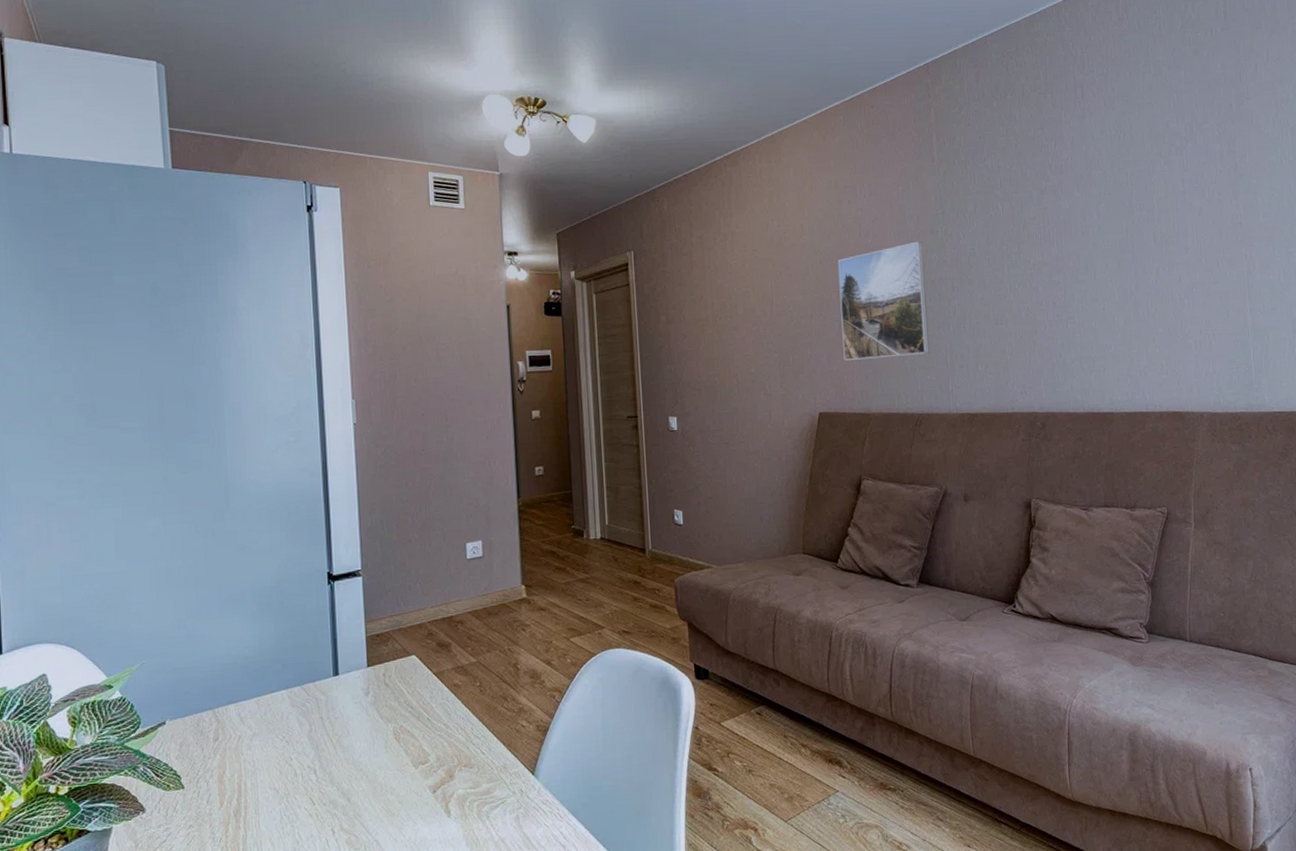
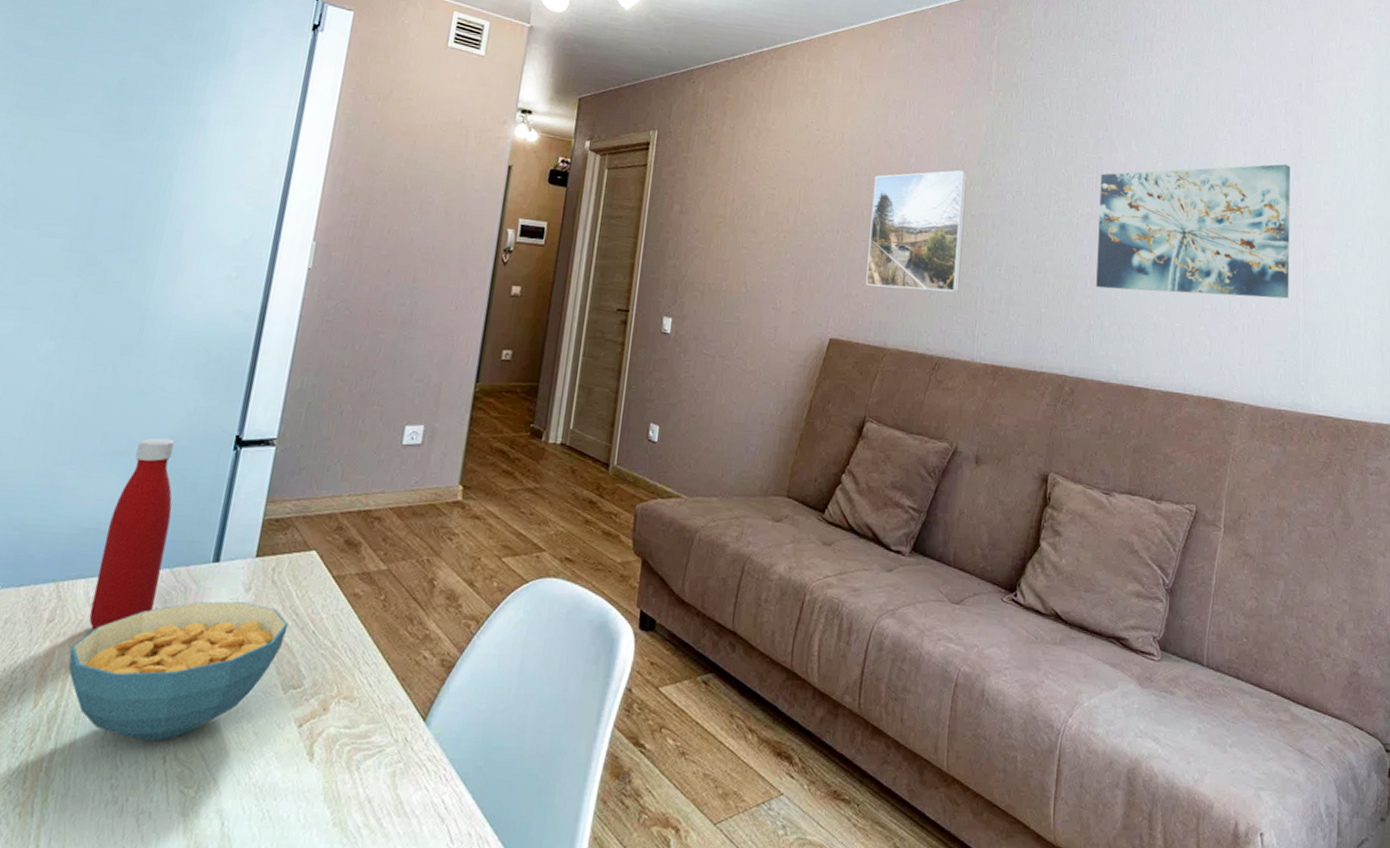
cereal bowl: none [237,703,407,820] -> present [68,601,289,741]
bottle: none [242,583,295,742] -> present [89,437,175,630]
wall art: none [1048,184,1237,329] -> present [1096,163,1290,299]

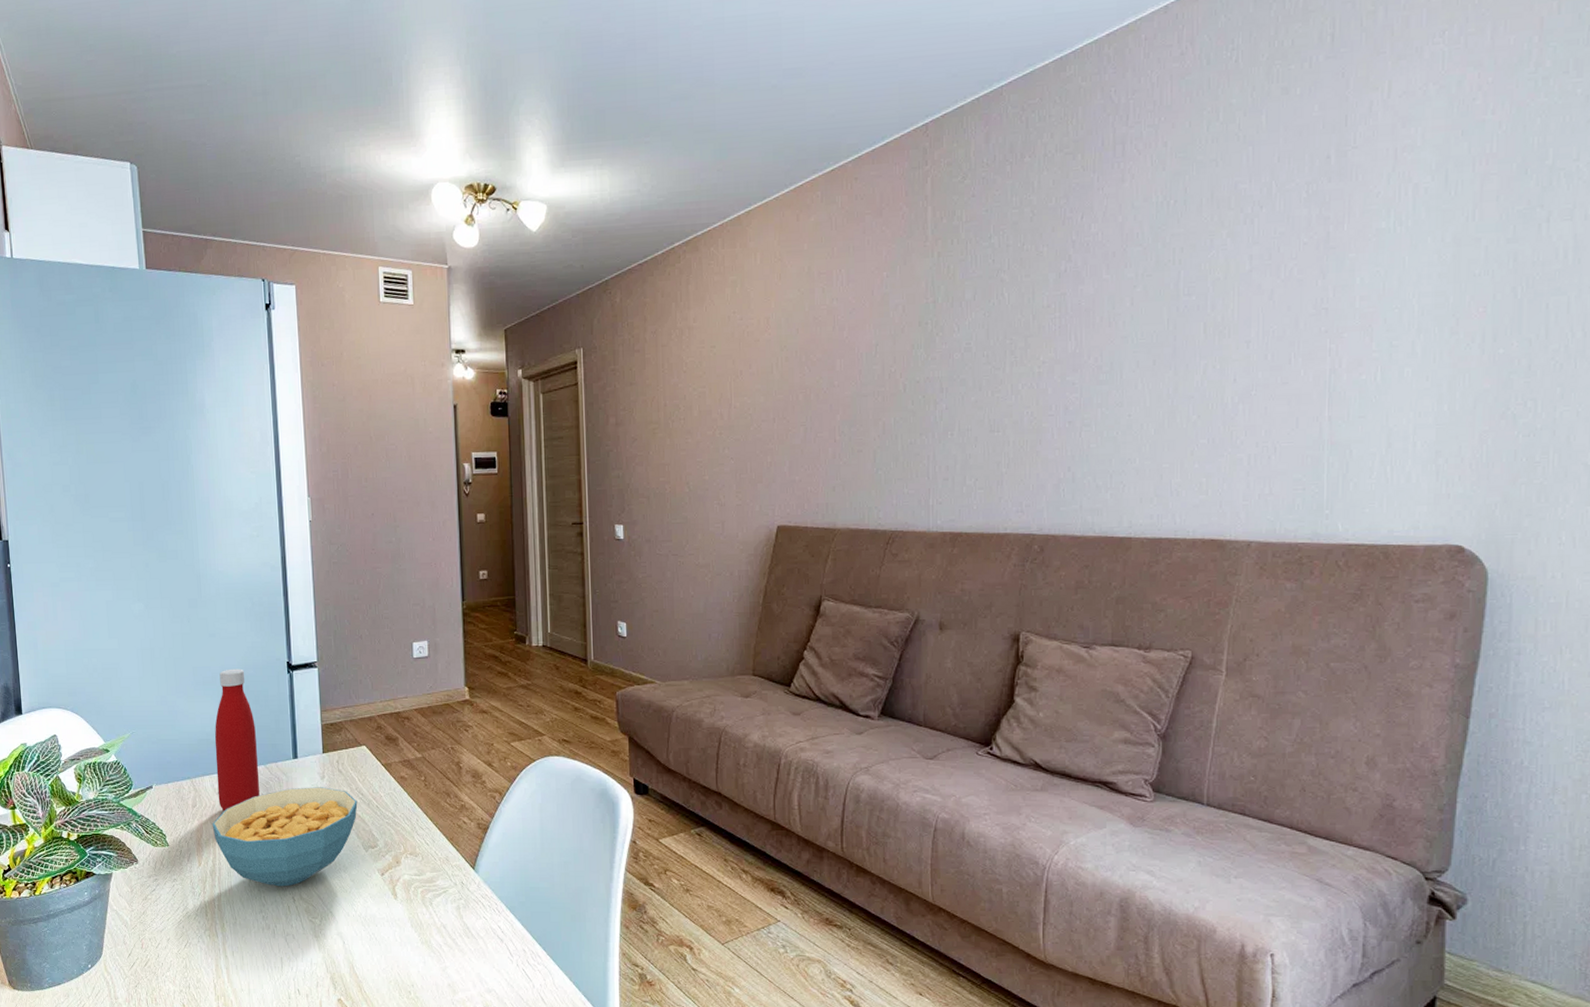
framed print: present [866,170,968,293] -> none [806,335,909,469]
wall art: present [1096,163,1290,299] -> none [1065,260,1313,438]

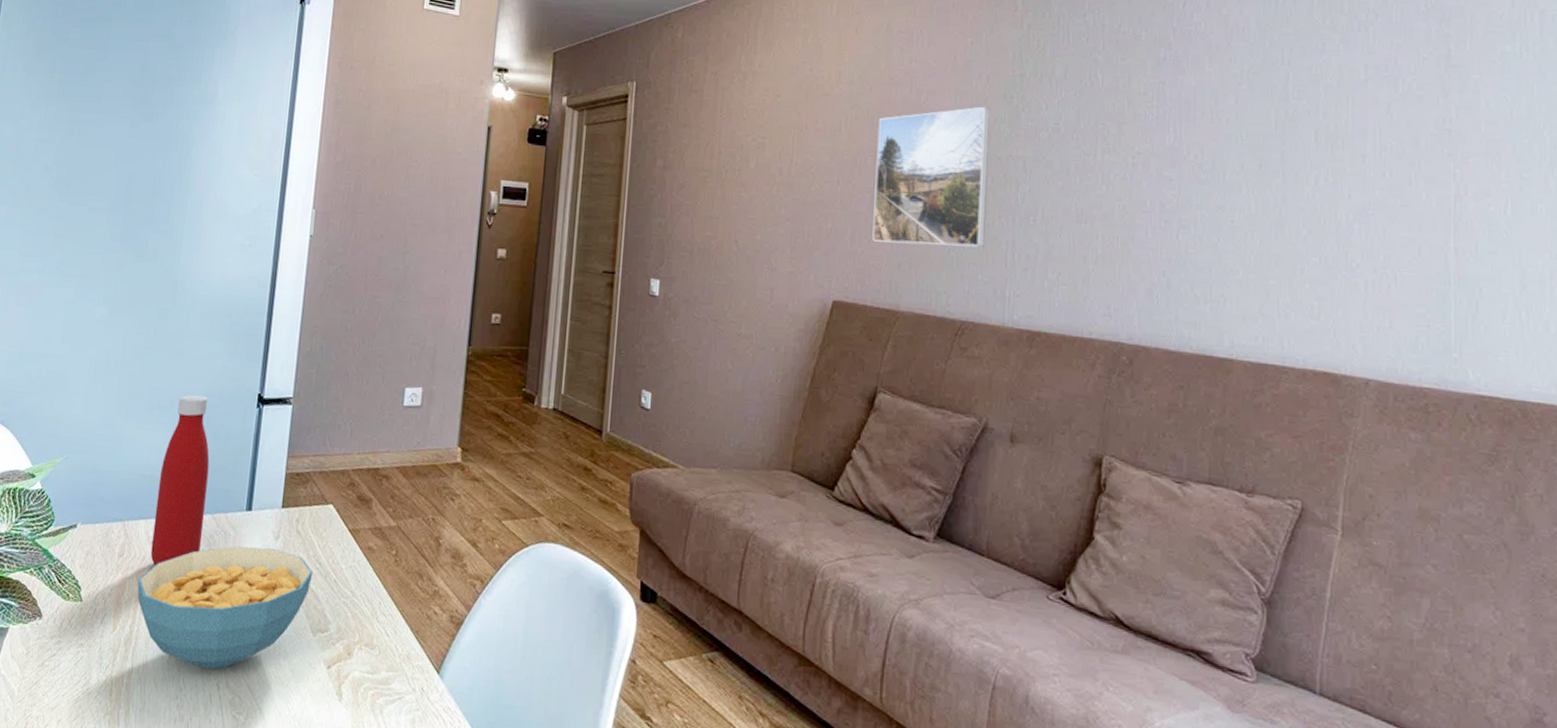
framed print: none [806,335,909,469] -> present [872,106,992,248]

